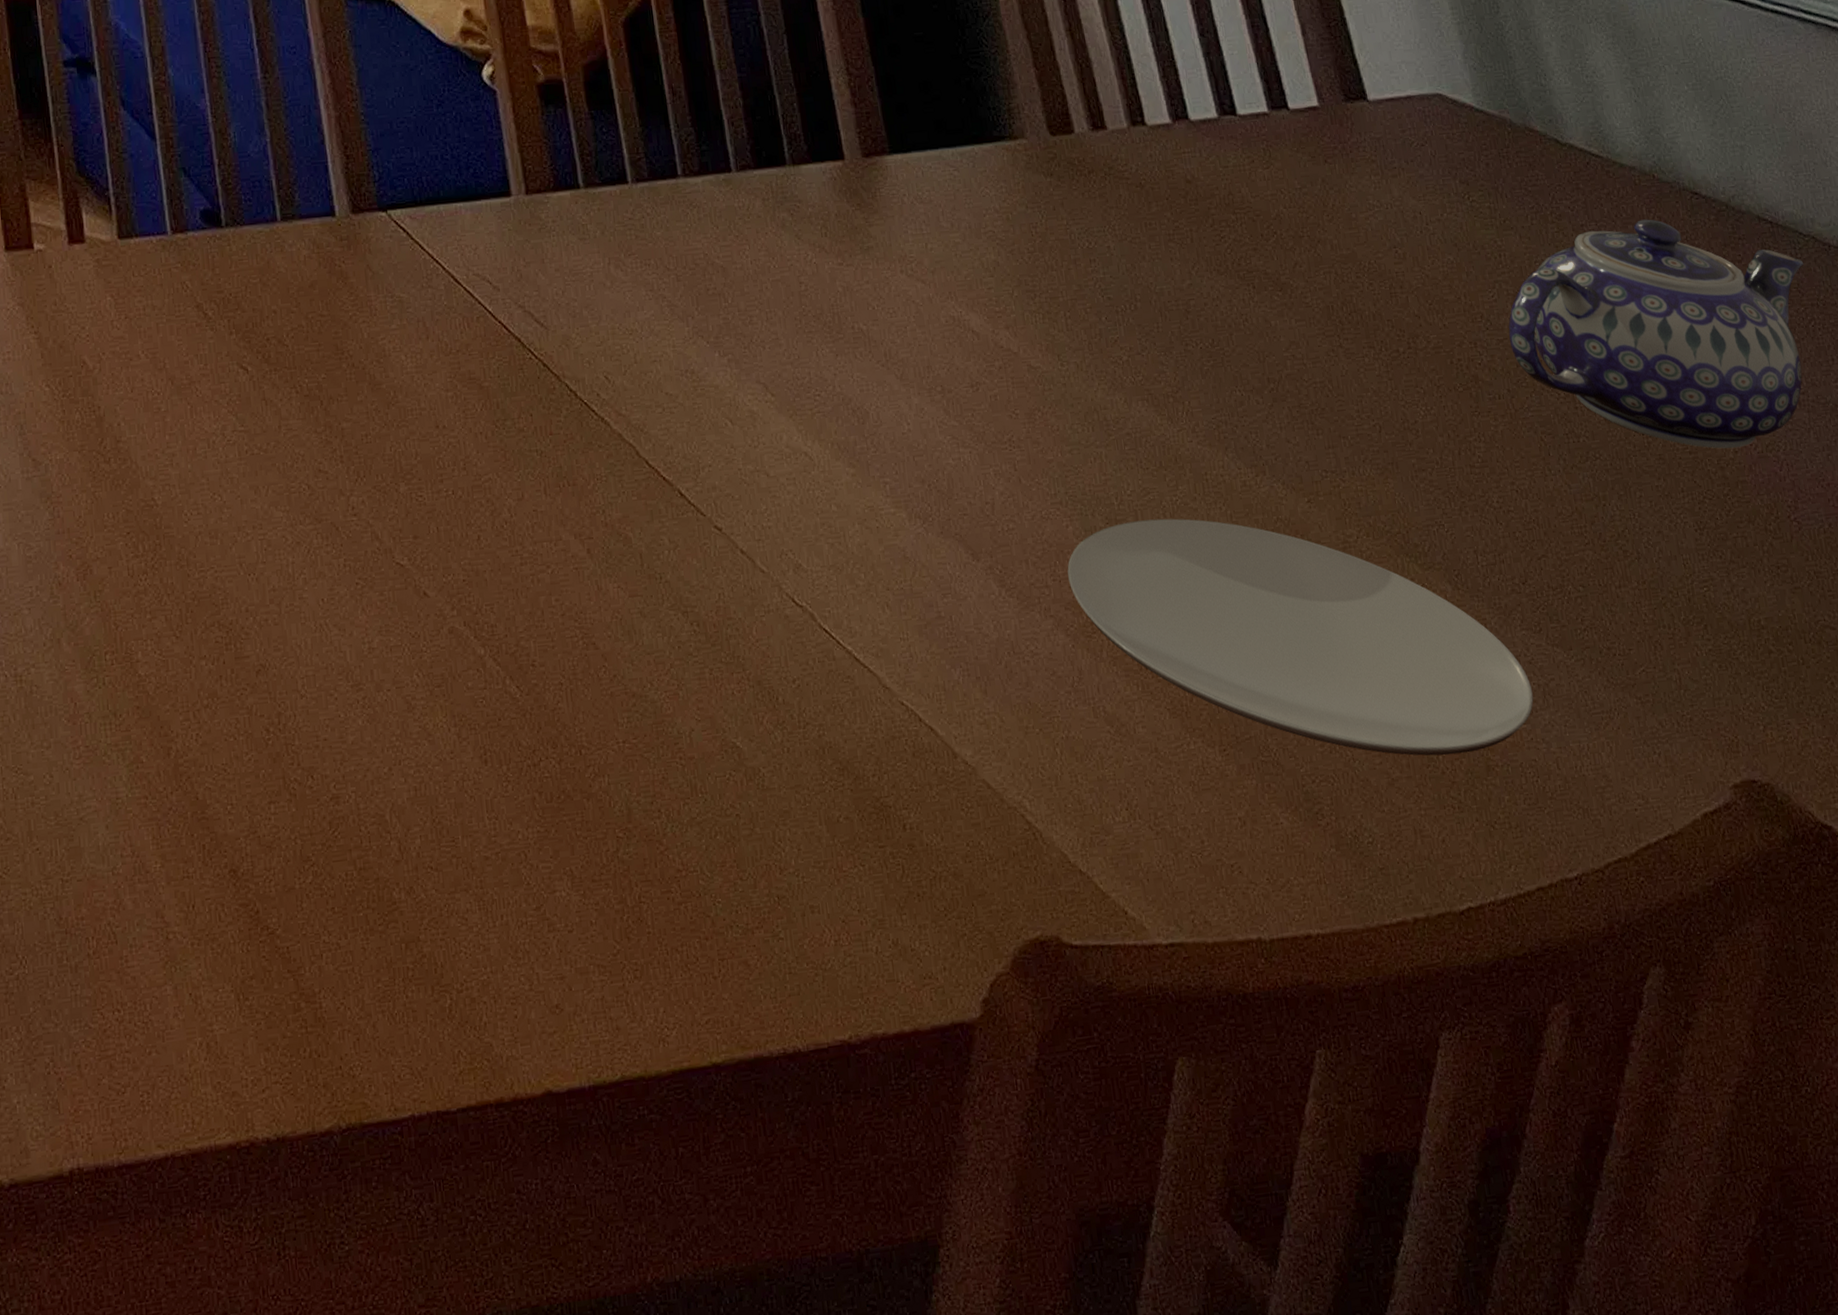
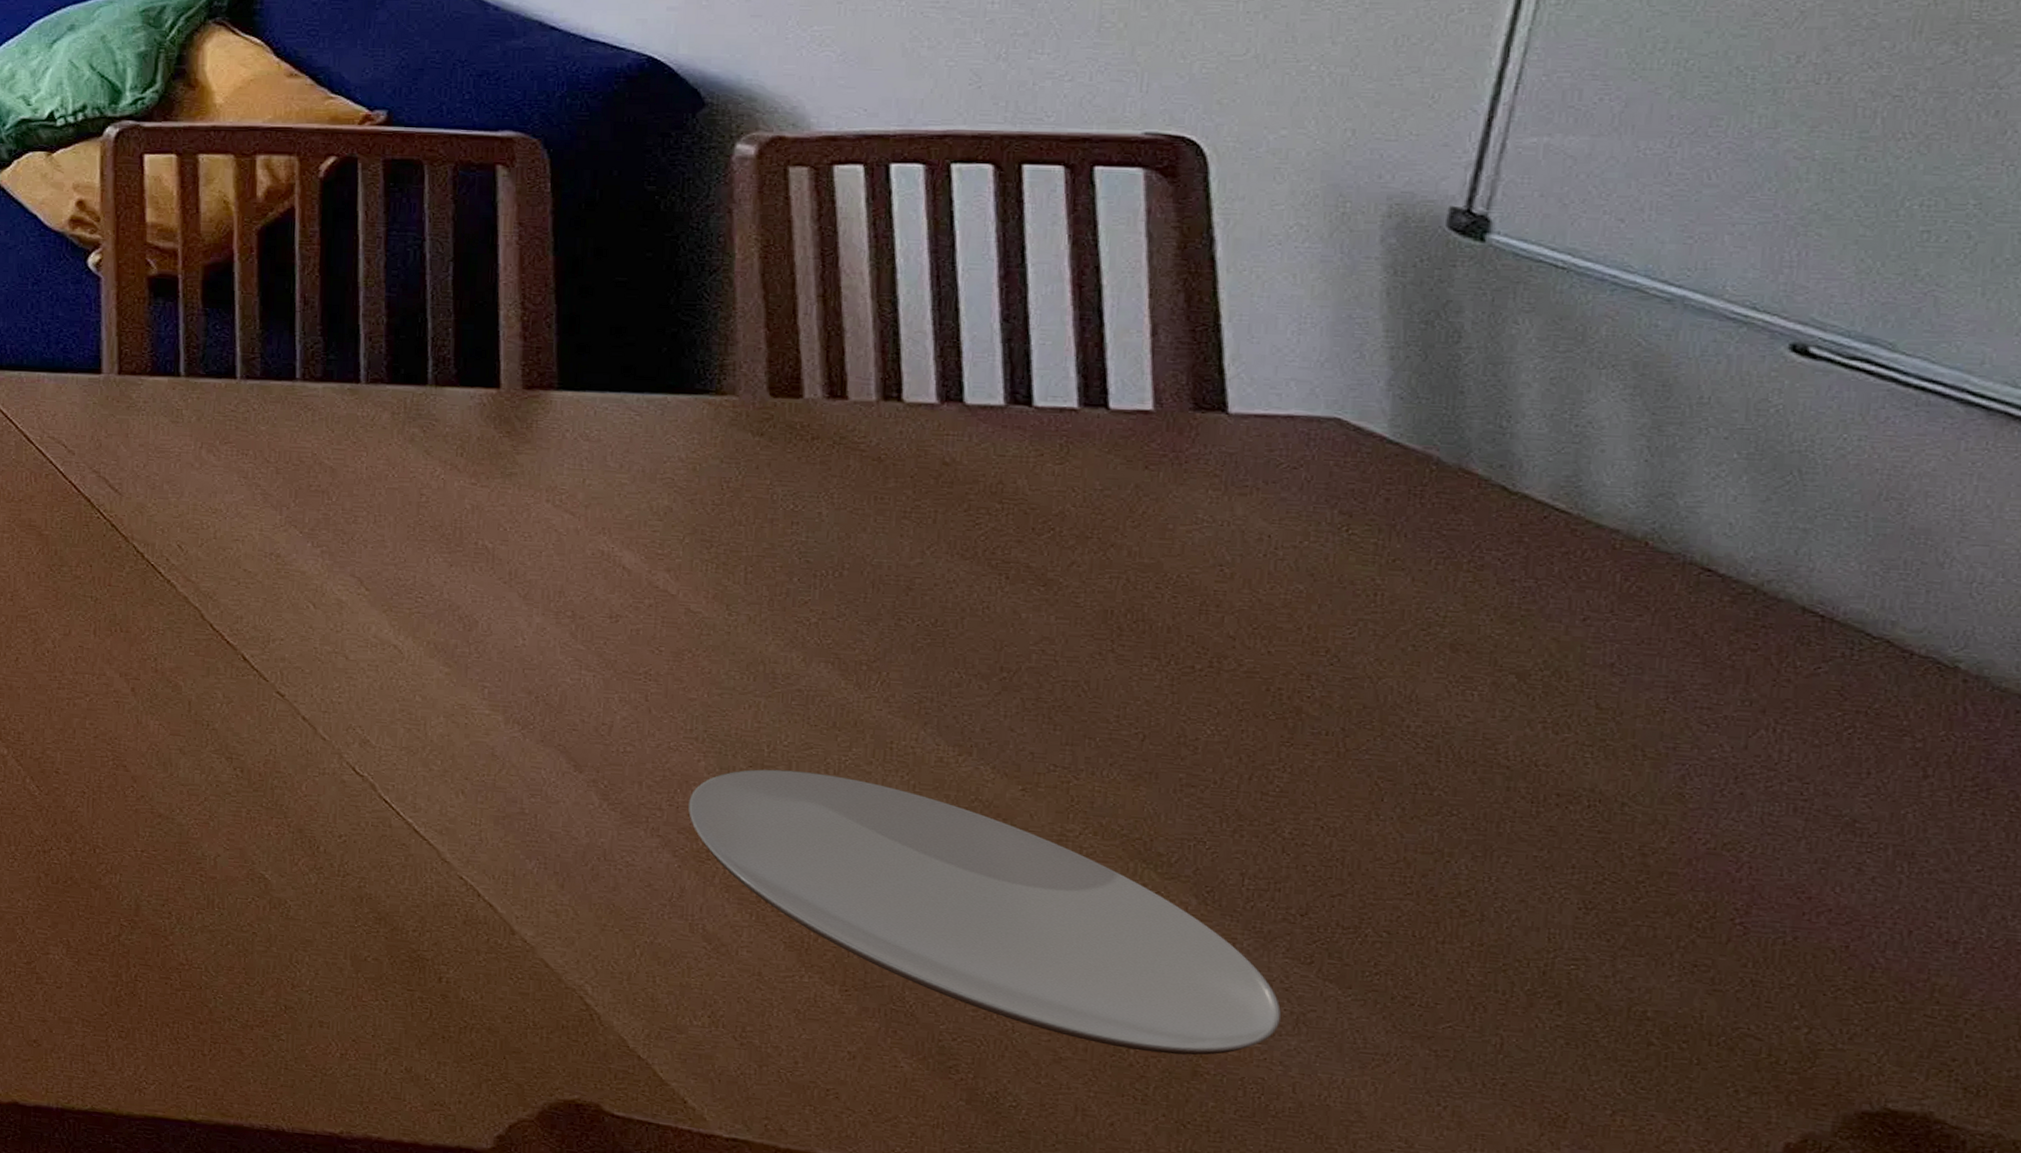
teapot: present [1508,219,1804,449] -> none [1361,586,1860,839]

